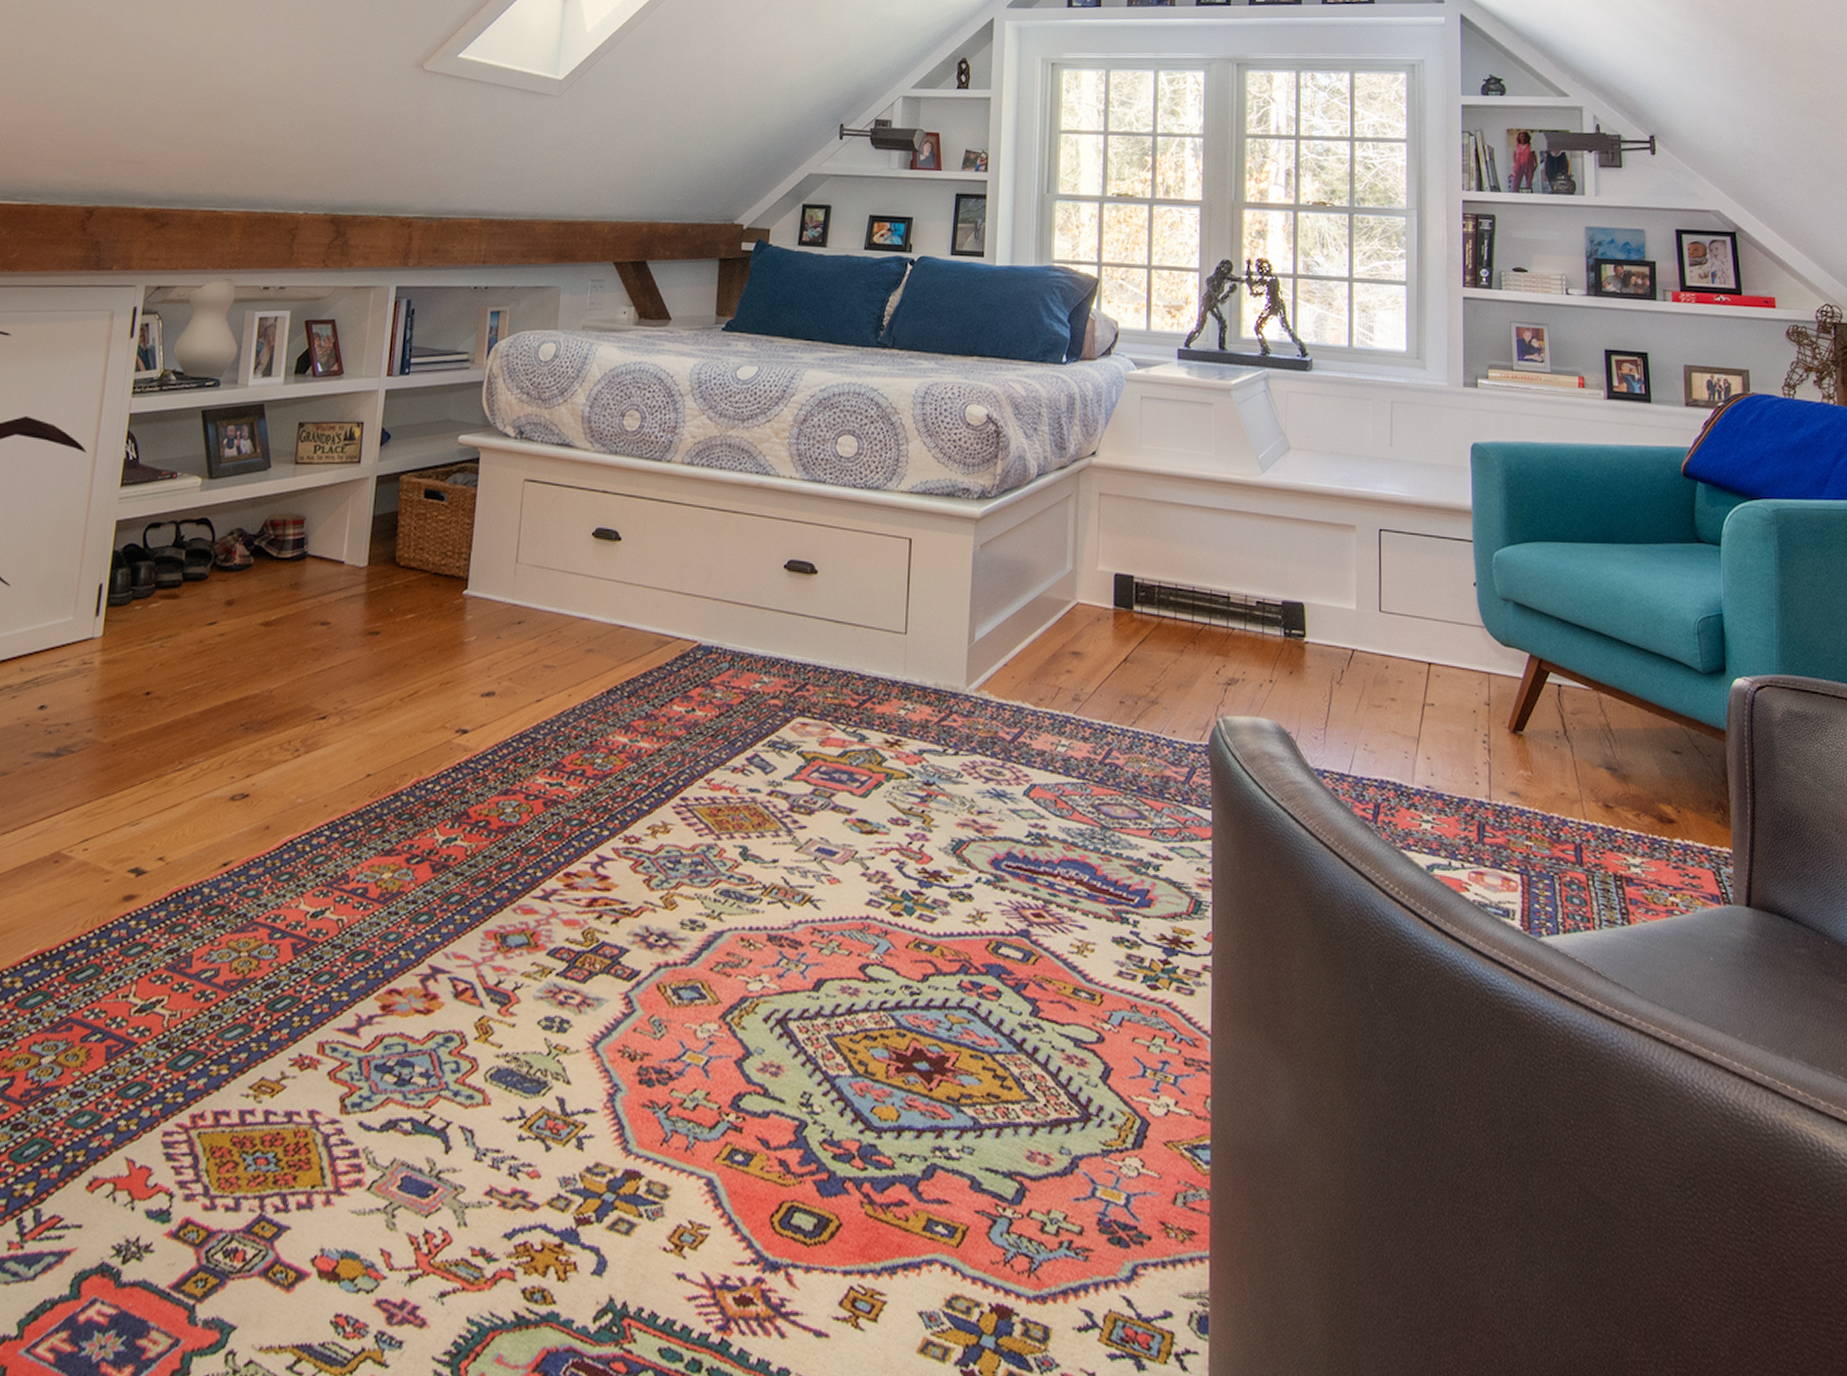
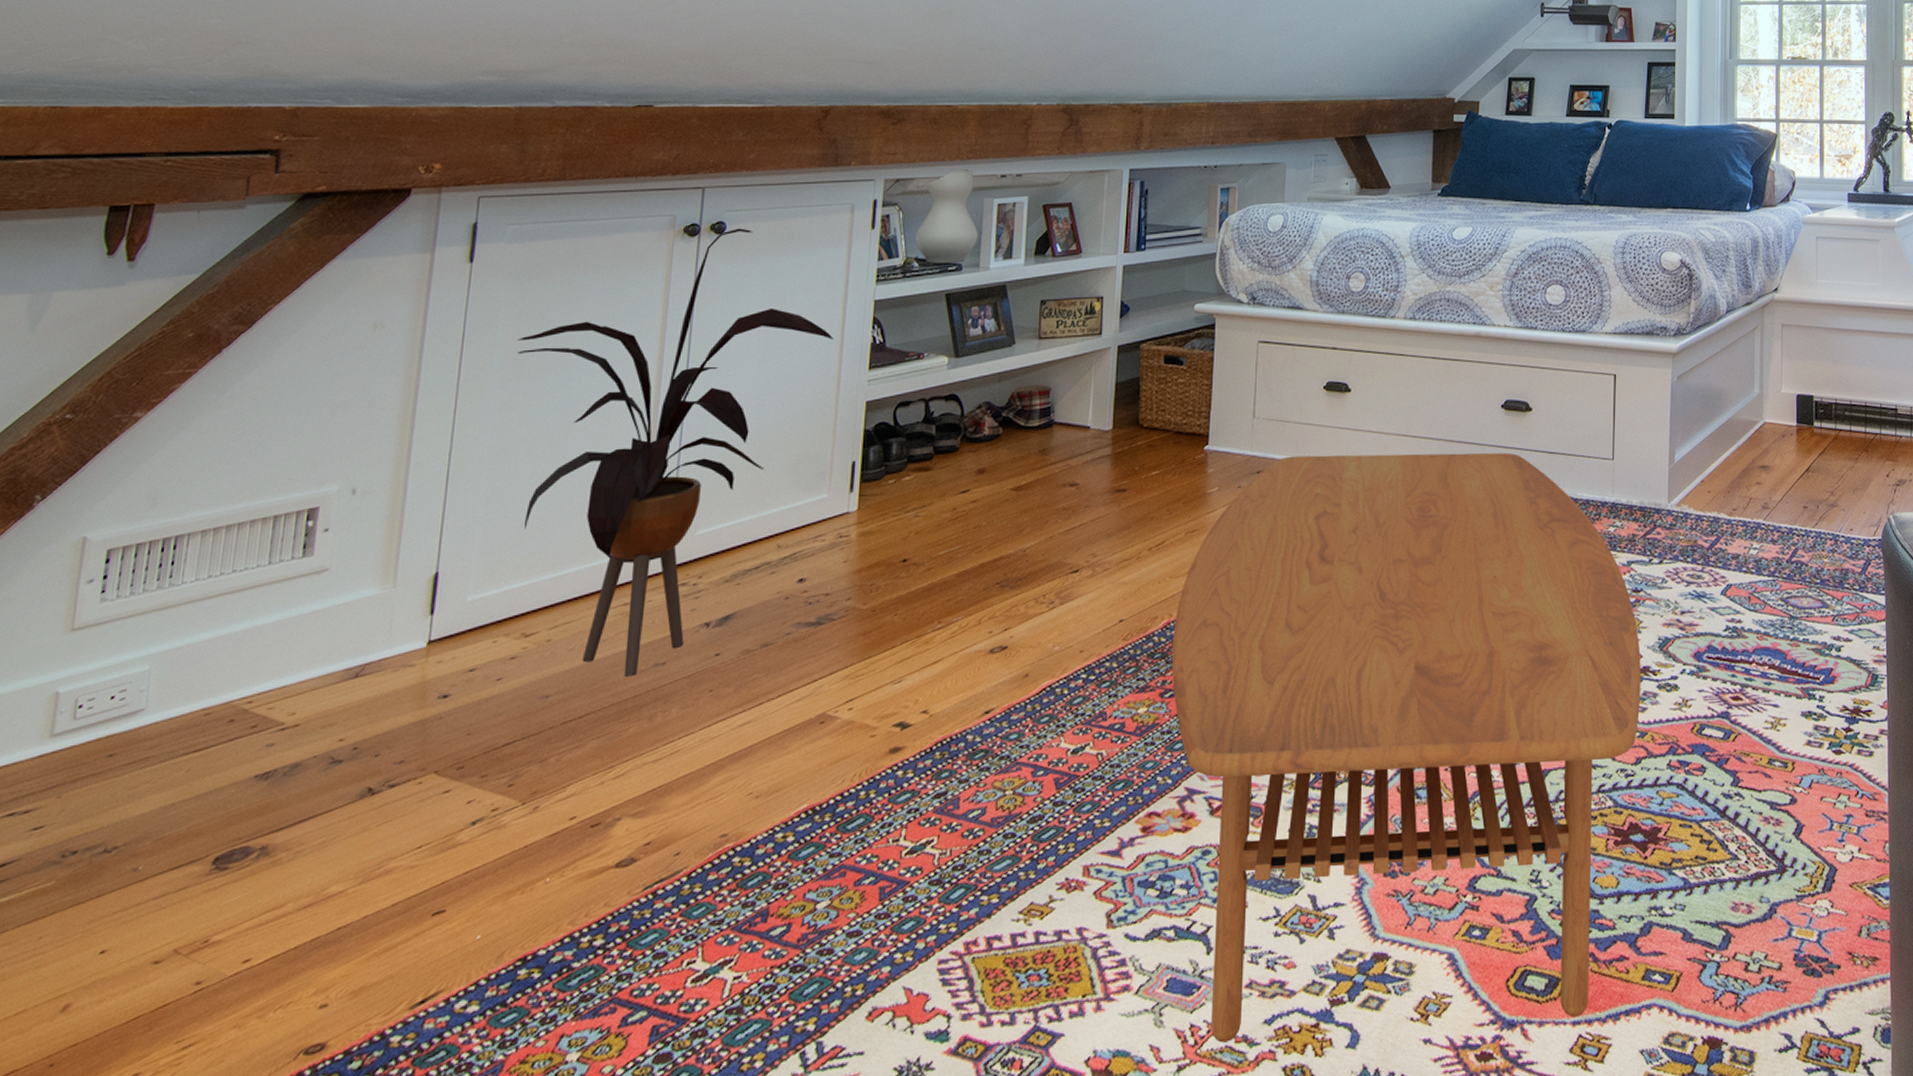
coffee table: none [419,607,931,1266] -> present [1172,453,1641,1043]

